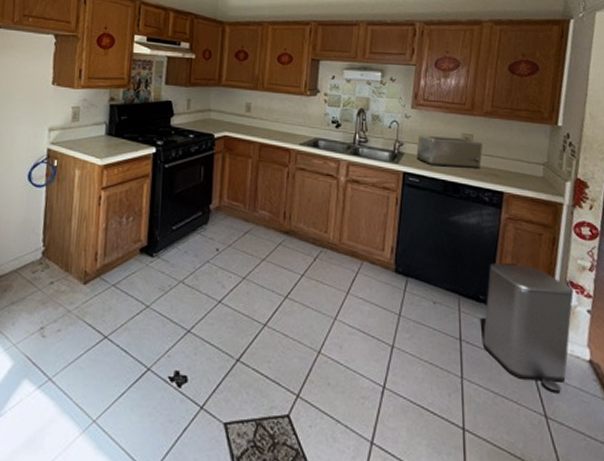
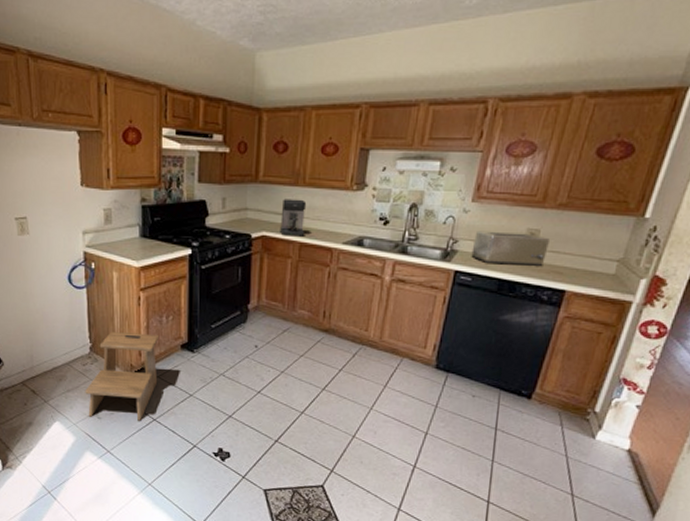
step stool: none [31,234,118,339] -> present [85,332,160,421]
coffee maker: none [241,101,266,139] -> present [280,199,307,238]
pedal bin: present [483,262,573,392] -> none [519,359,625,475]

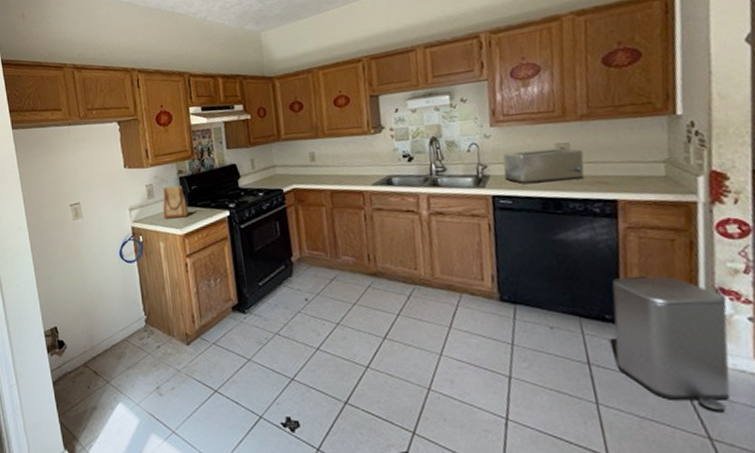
step stool: present [85,332,160,421] -> none [144,299,214,395]
shopping bag: none [119,214,149,249] -> present [162,185,190,220]
coffee maker: present [280,199,307,238] -> none [306,149,334,186]
pedal bin: none [519,359,625,475] -> present [611,275,731,411]

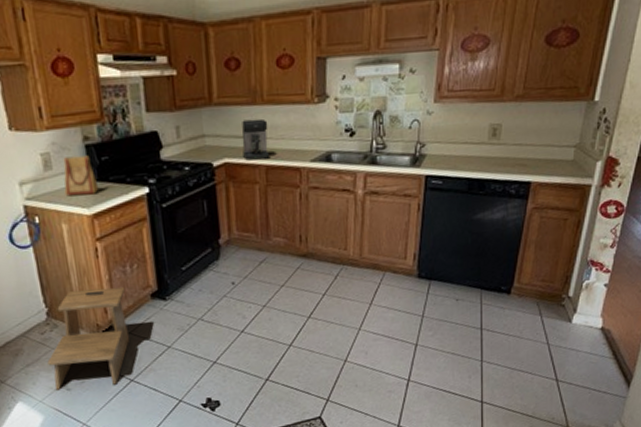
step stool: none [144,299,214,395] -> present [47,287,131,390]
coffee maker: none [306,149,334,186] -> present [242,118,271,161]
toaster: present [502,147,585,185] -> none [439,128,513,165]
pedal bin: present [611,275,731,411] -> none [503,251,593,359]

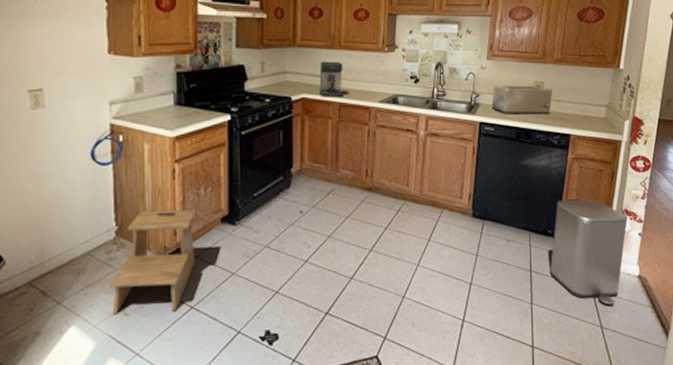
shopping bag: present [63,155,99,197] -> none [151,82,184,118]
toaster: none [439,128,513,165] -> present [491,84,553,115]
pedal bin: none [503,251,593,359] -> present [550,198,628,305]

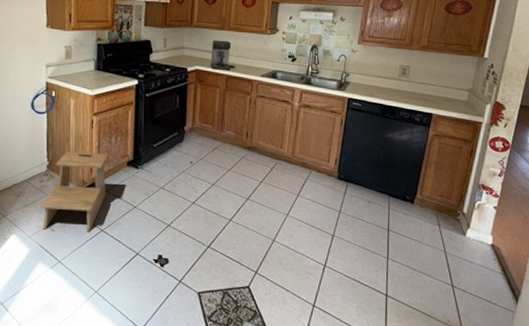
toaster: present [491,84,553,115] -> none [360,66,418,94]
pedal bin: present [550,198,628,305] -> none [407,170,484,268]

